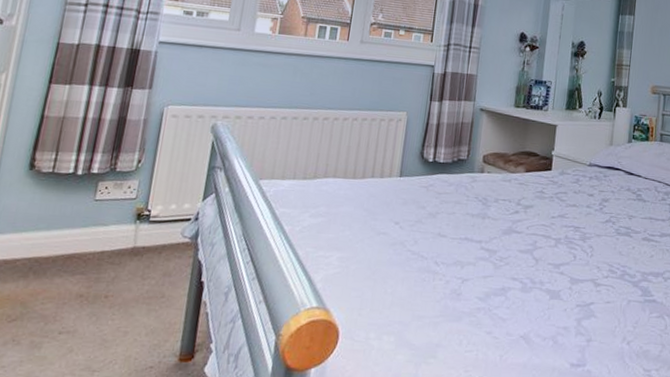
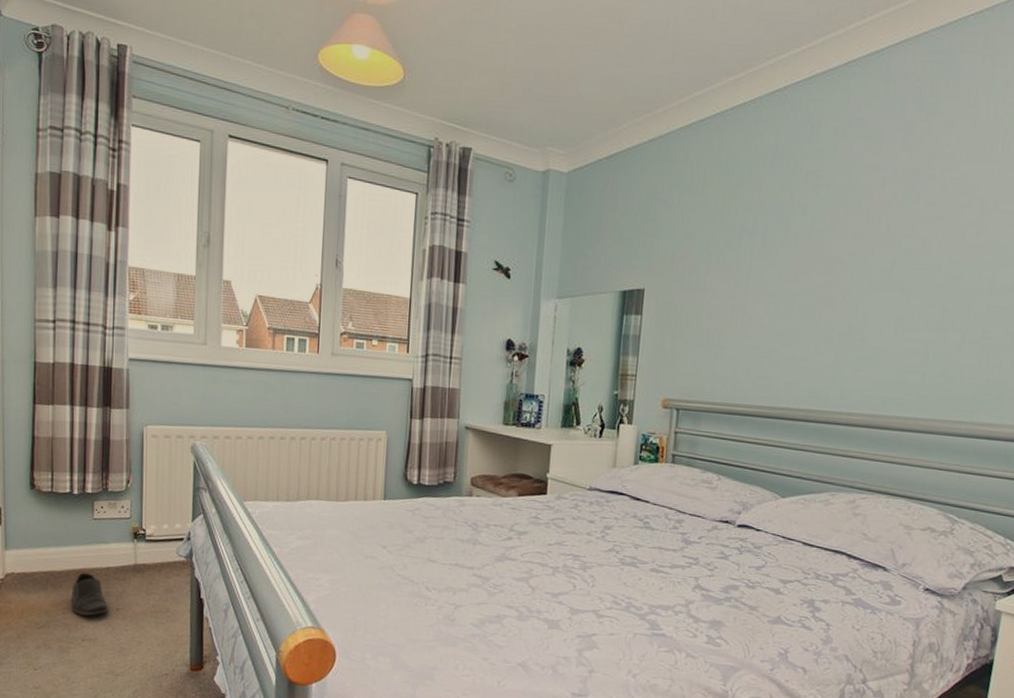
shoe: none [53,258,97,305] -> present [72,572,109,616]

